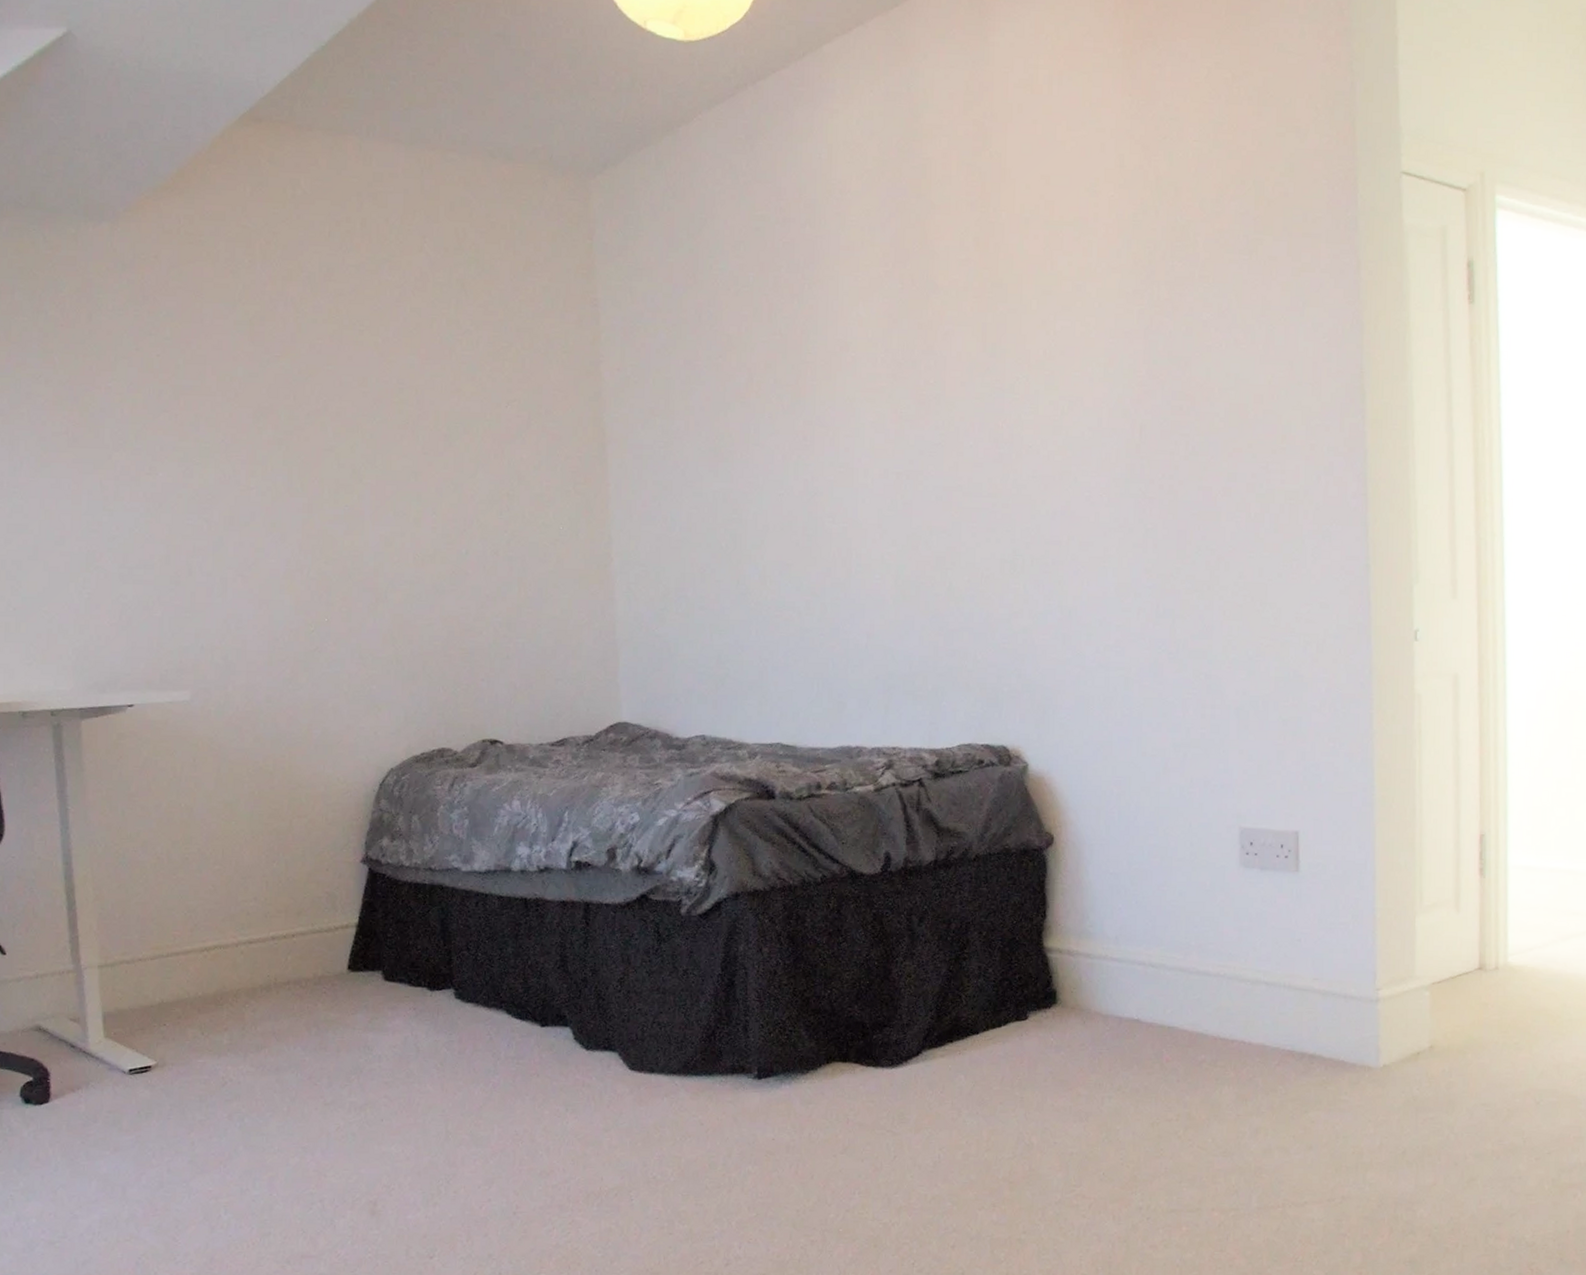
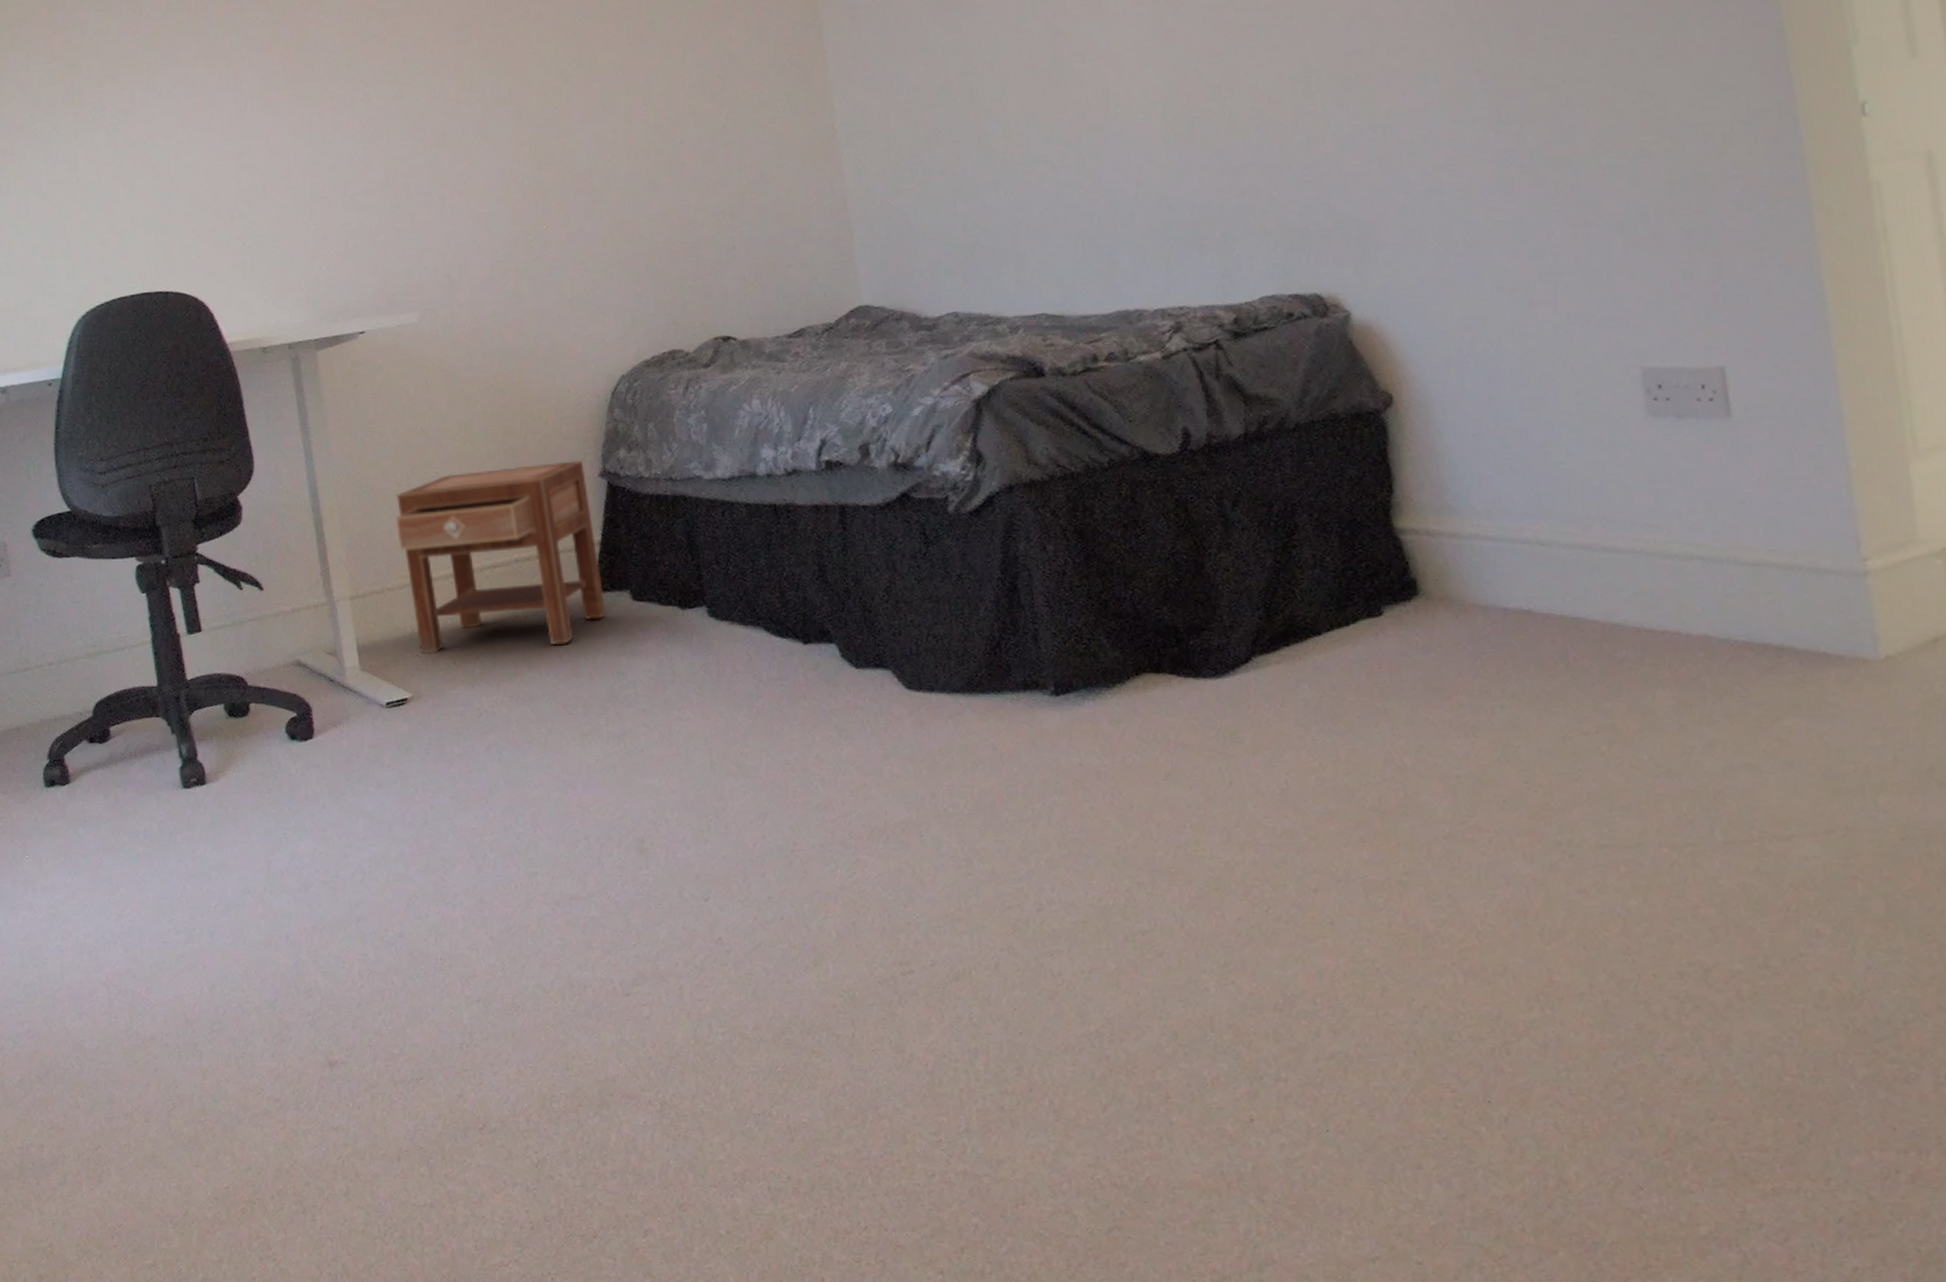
nightstand: none [152,846,358,1023] -> present [395,460,607,653]

